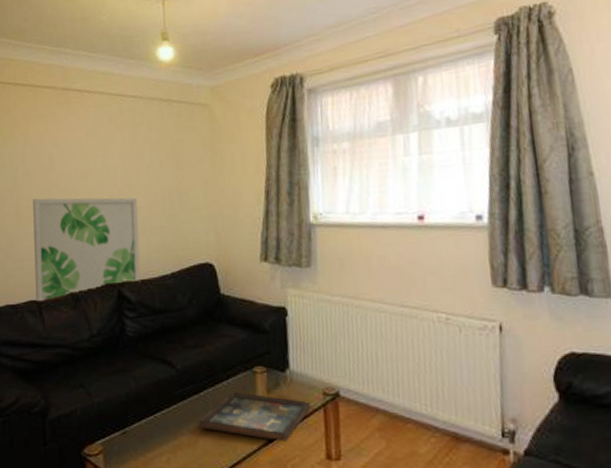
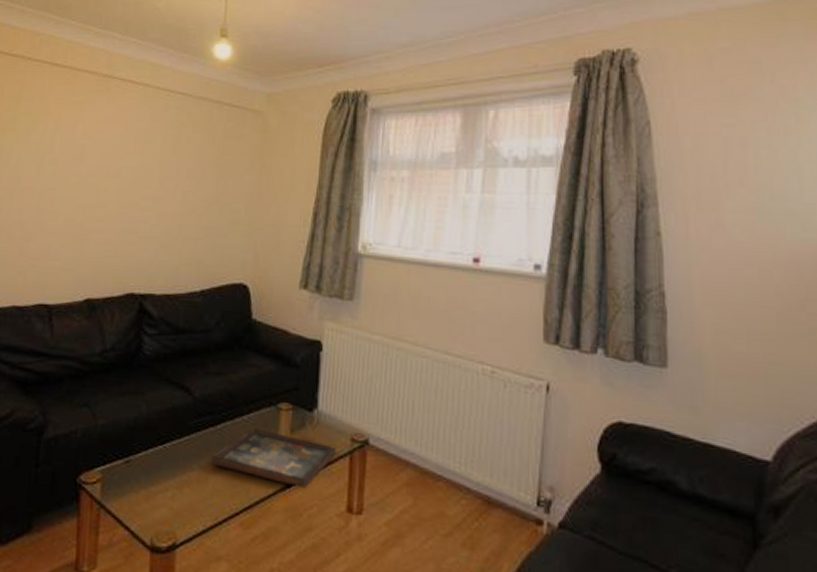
wall art: present [33,197,141,302] -> none [46,192,173,306]

